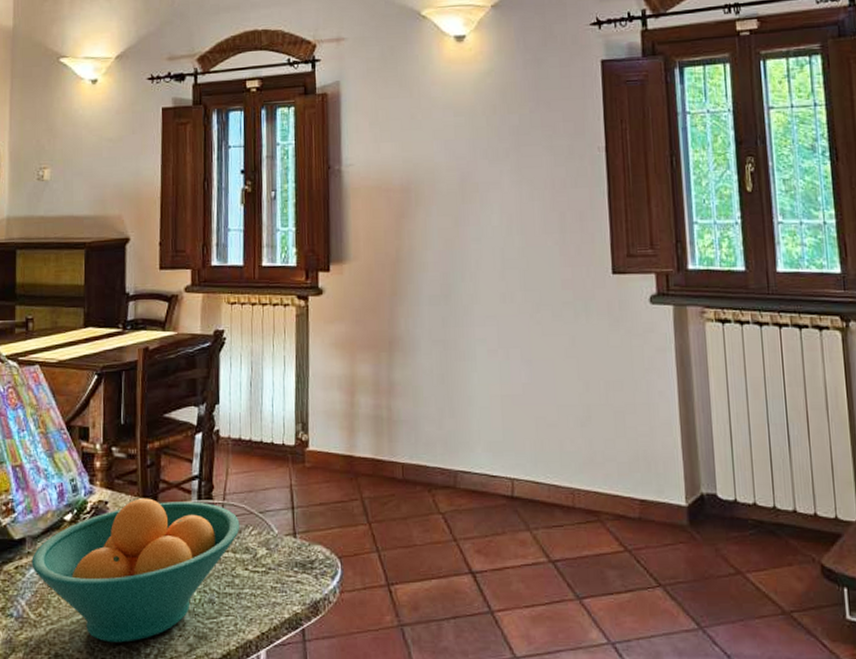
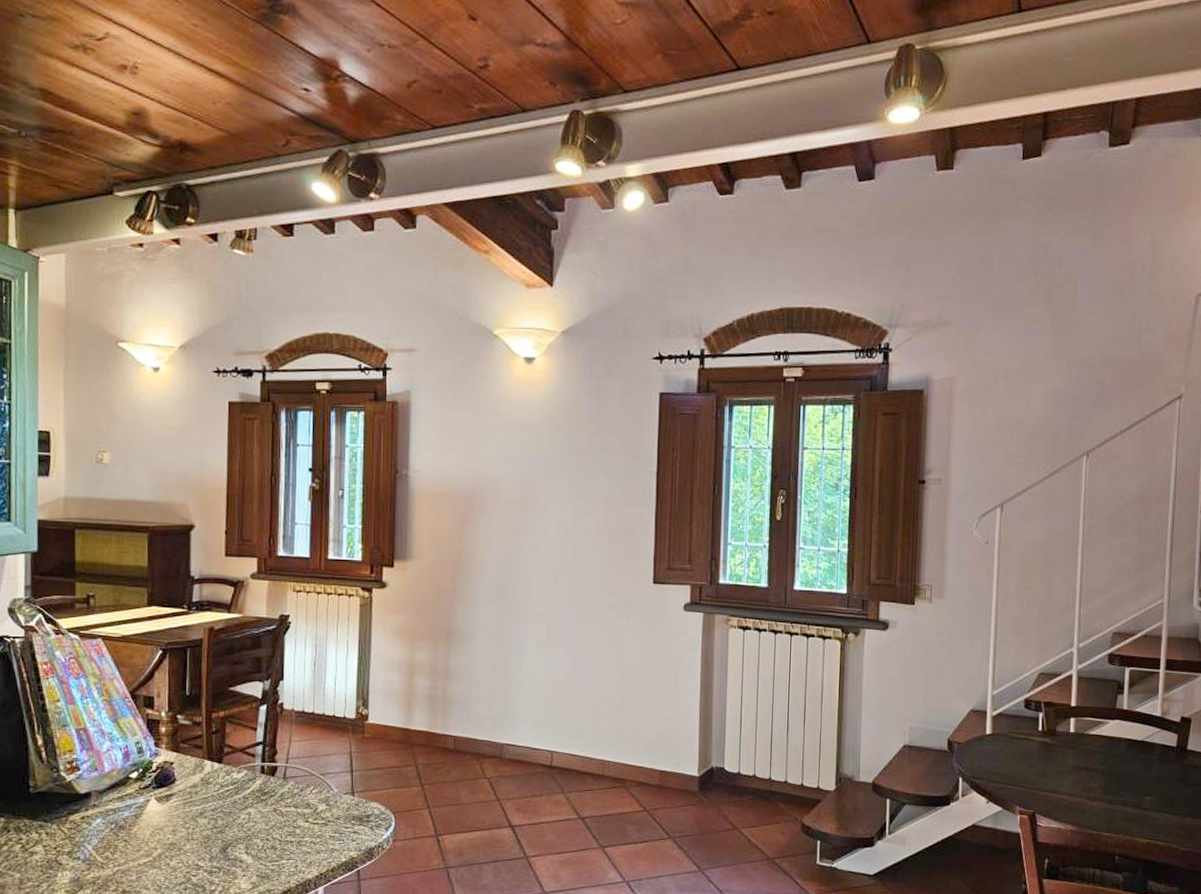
fruit bowl: present [32,498,240,643] -> none [98,760,302,881]

